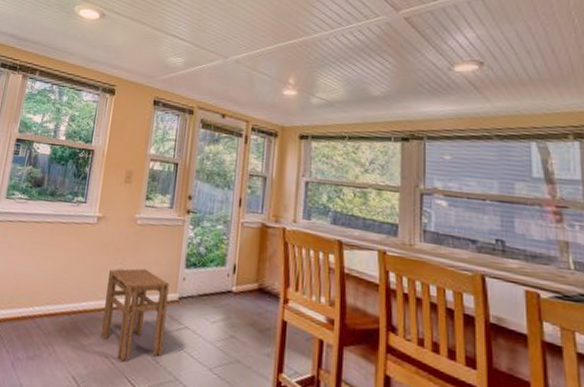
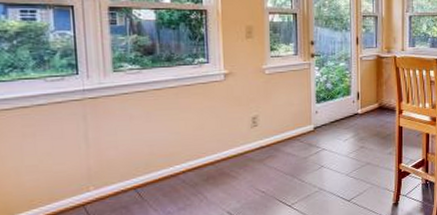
stool: present [101,268,169,362] -> none [245,111,306,189]

